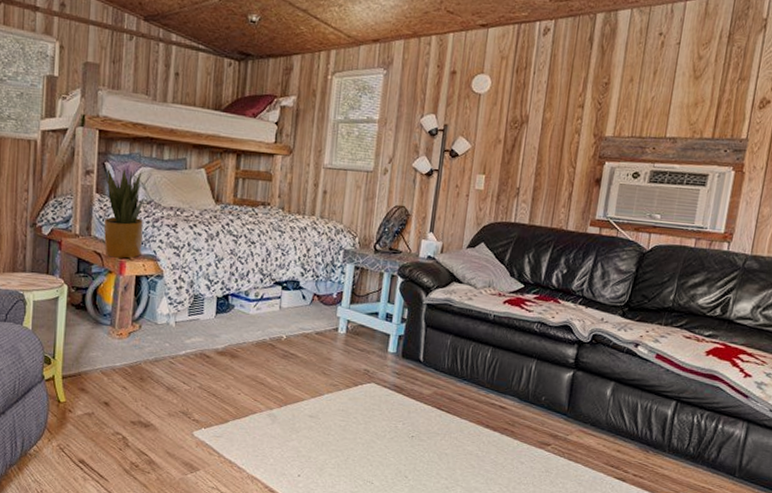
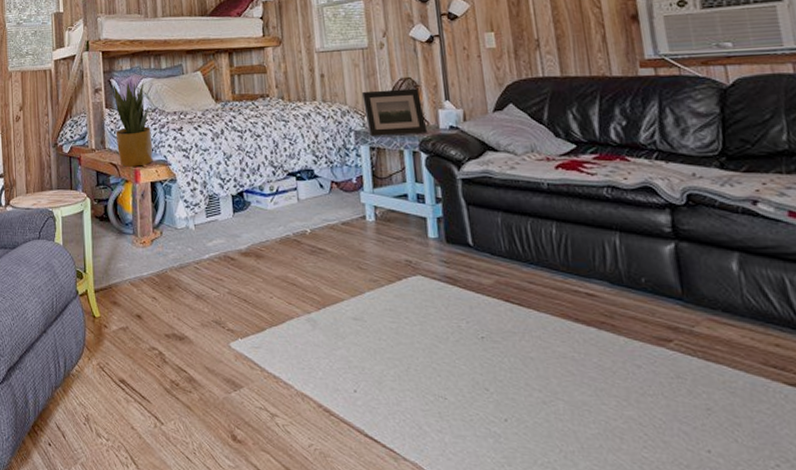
picture frame: none [356,213,410,260] -> present [361,88,428,137]

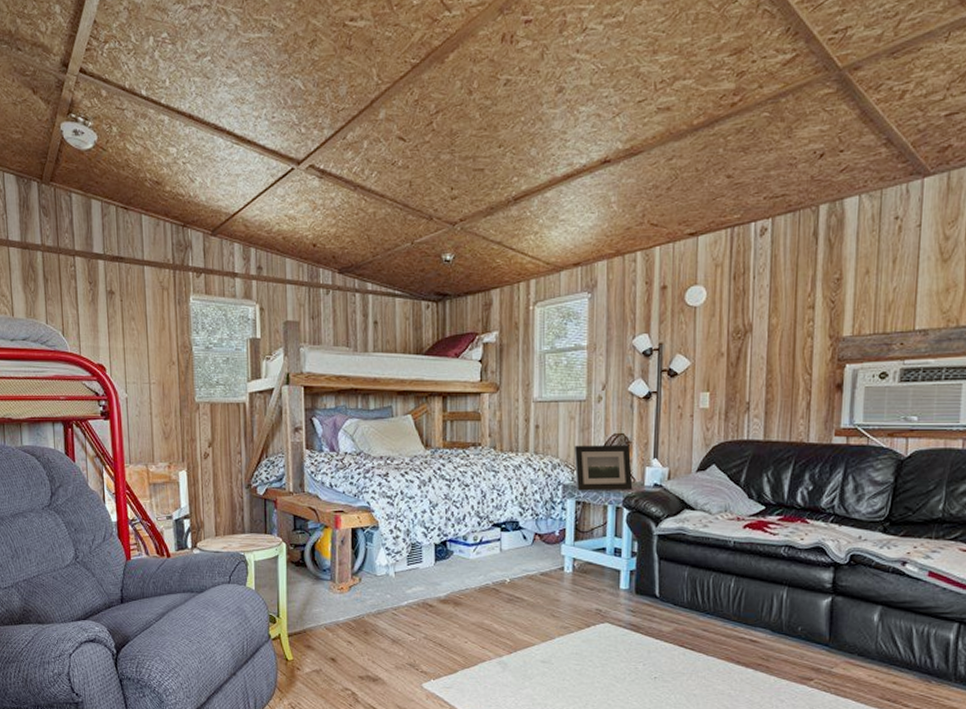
planter: present [109,81,153,167] -> none [311,422,356,512]

